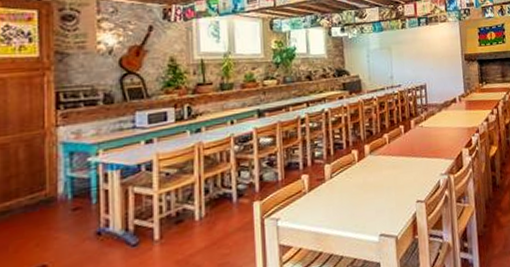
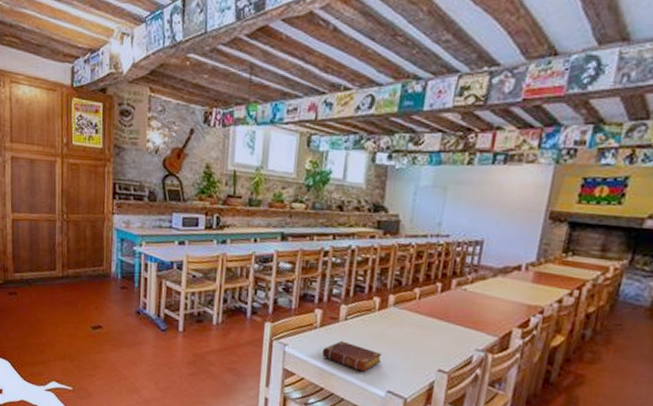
book: none [314,199,370,224] -> present [322,340,383,372]

